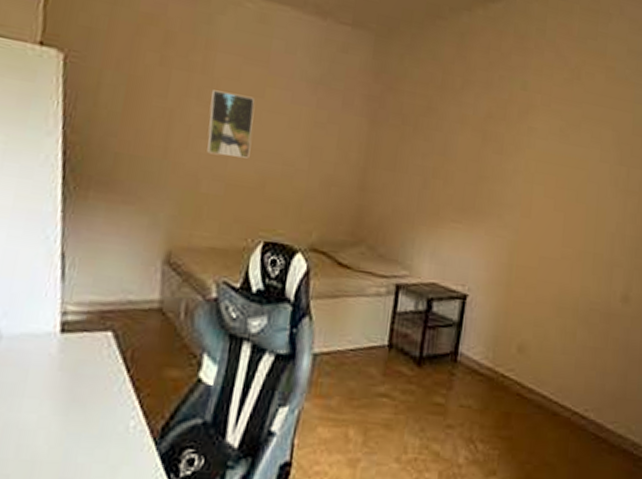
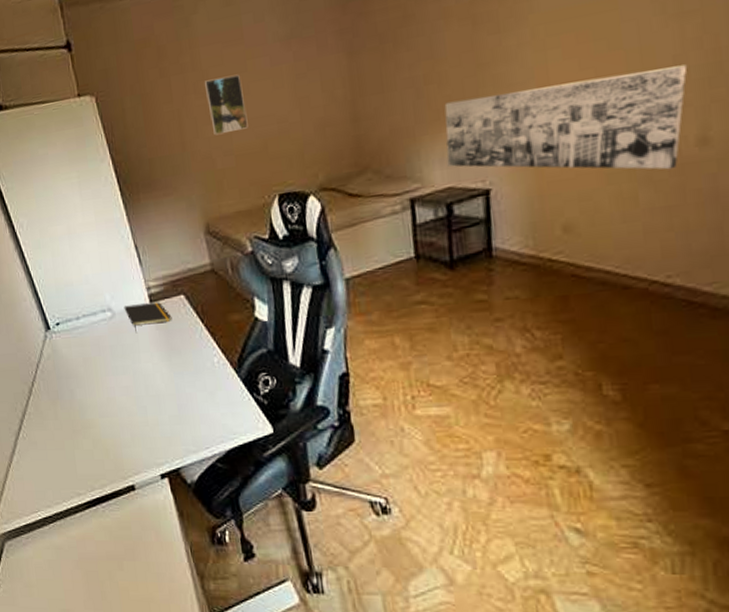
notepad: none [17,329,87,370] -> present [124,302,172,334]
wall art: none [436,201,624,317] -> present [444,64,688,170]

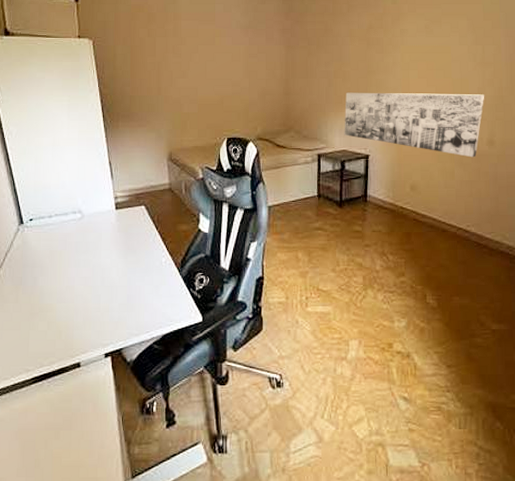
notepad: present [124,302,172,334] -> none [92,210,132,234]
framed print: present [204,74,248,136] -> none [181,45,211,87]

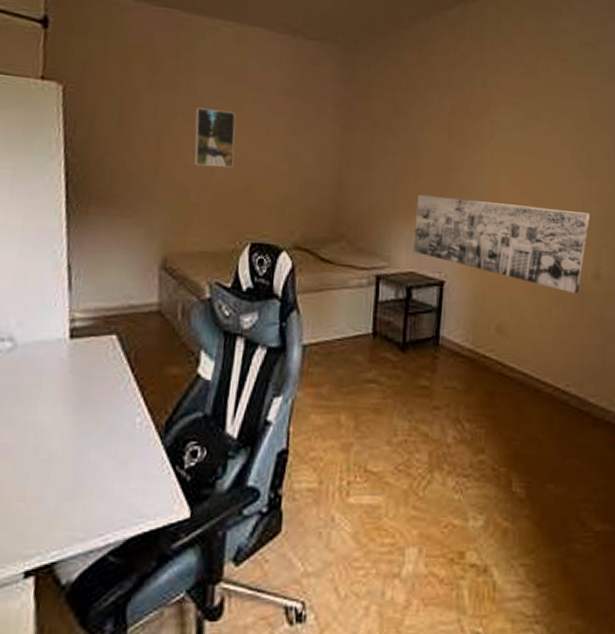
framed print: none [181,45,211,87] -> present [194,107,236,168]

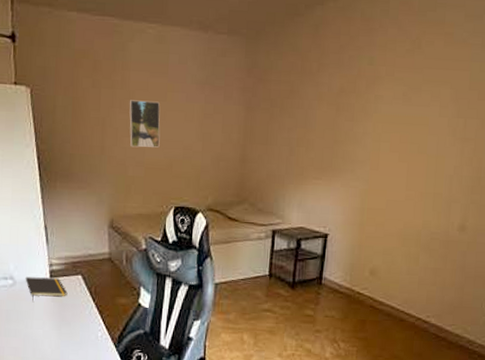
notepad: none [31,337,95,375] -> present [25,277,68,303]
wall art: present [413,194,591,294] -> none [302,163,462,243]

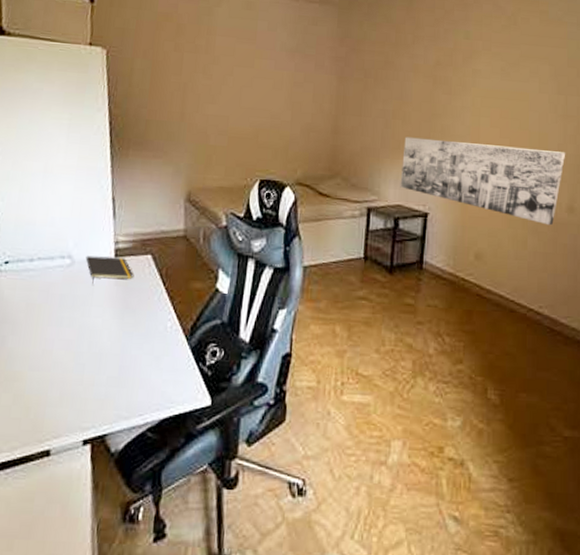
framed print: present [129,100,160,148] -> none [212,65,247,116]
wall art: none [302,163,462,243] -> present [400,137,566,226]

